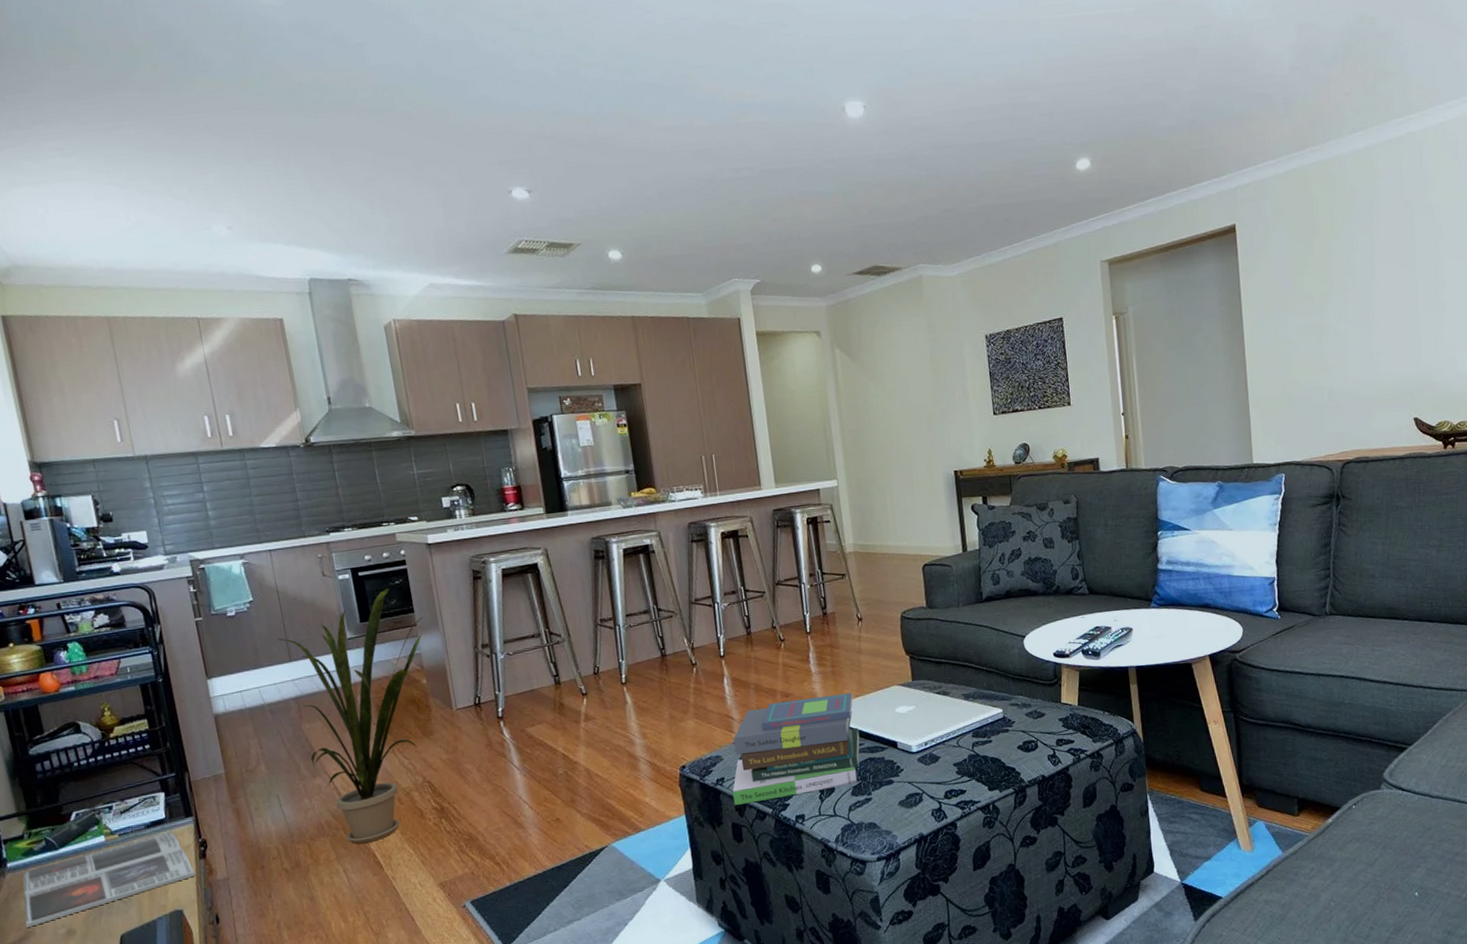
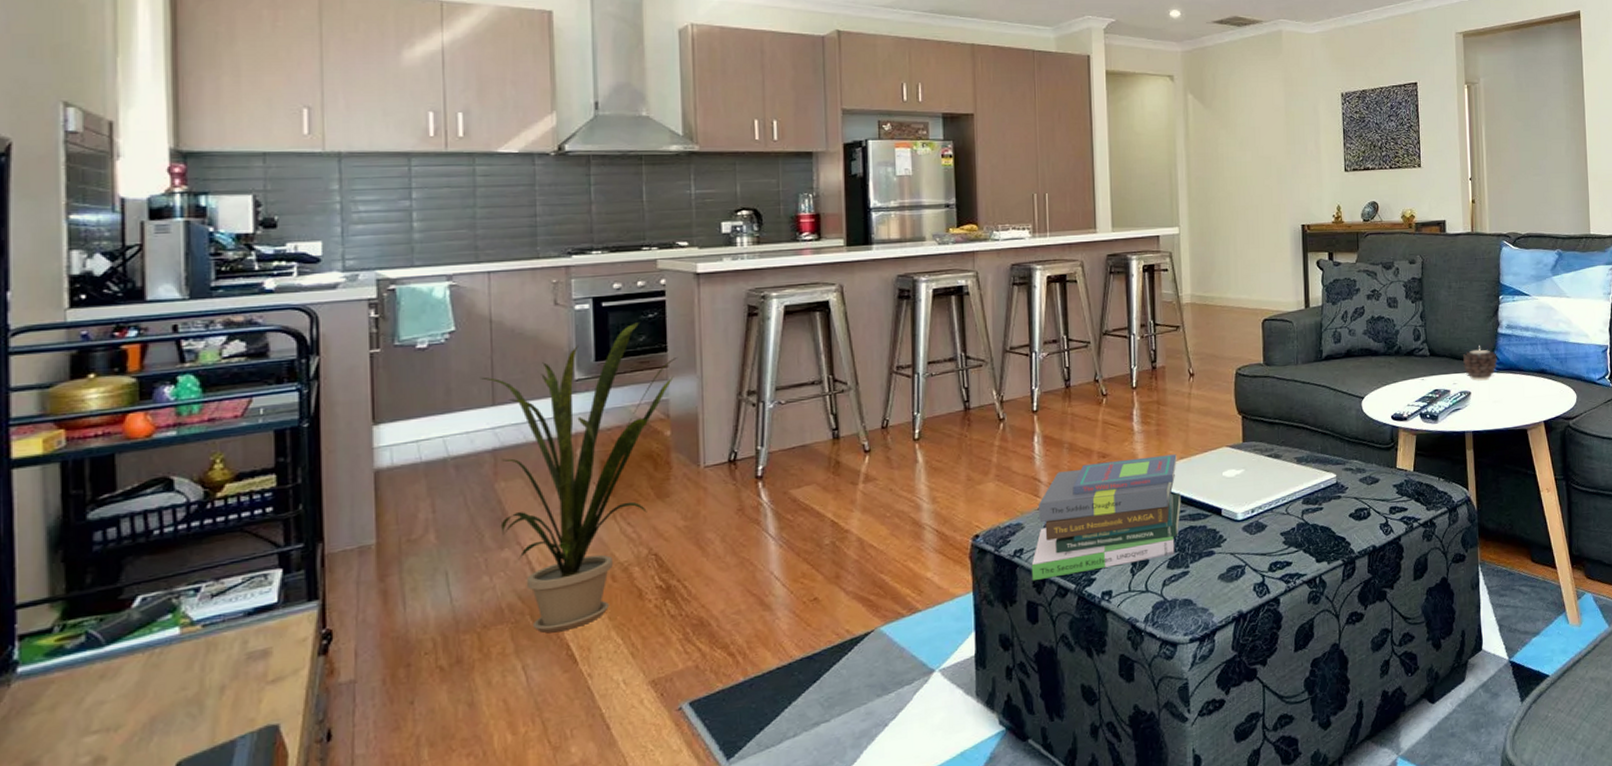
magazine: present [23,831,195,928] -> none [27,620,307,757]
candle: none [1123,582,1159,618] -> present [1463,346,1498,381]

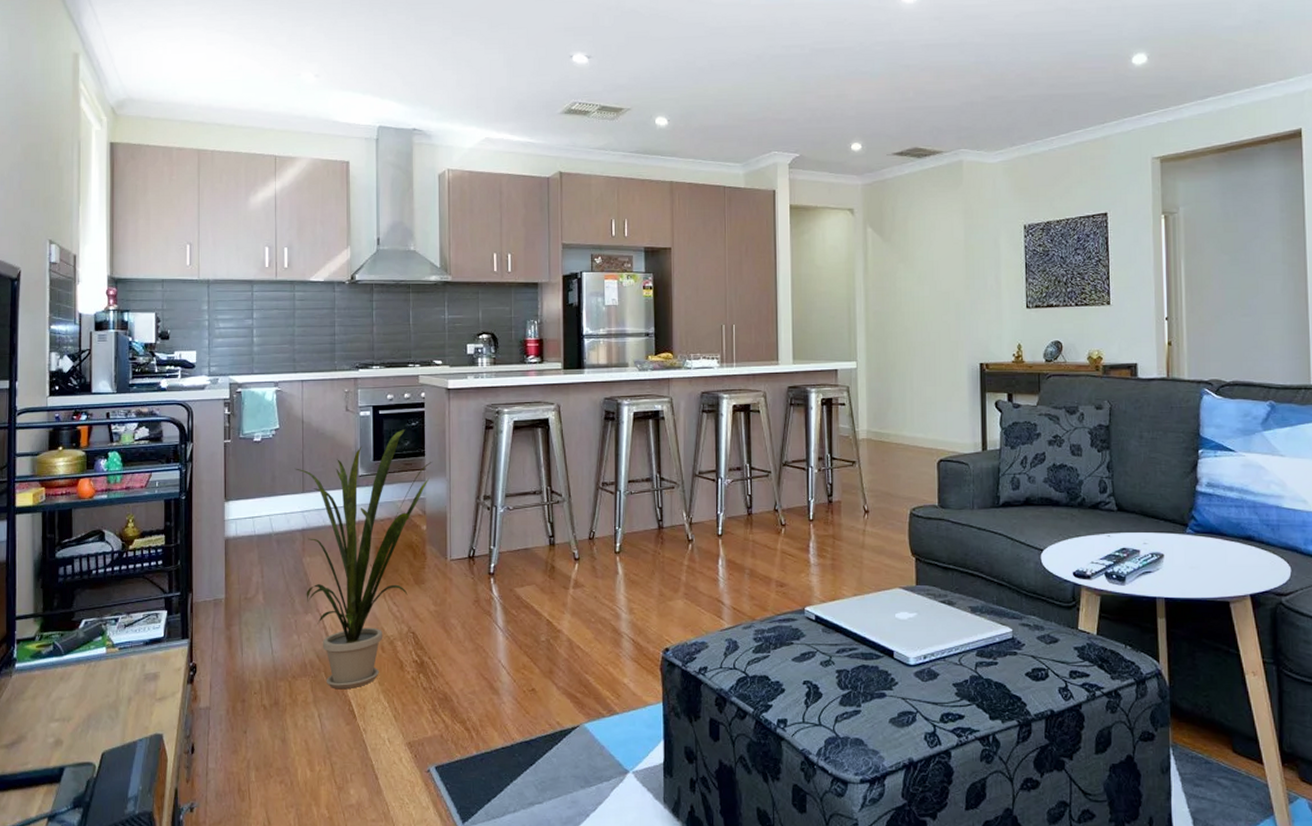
books: present [1031,454,1181,582] -> none [714,590,854,700]
candle: present [1463,346,1498,381] -> none [1155,504,1195,543]

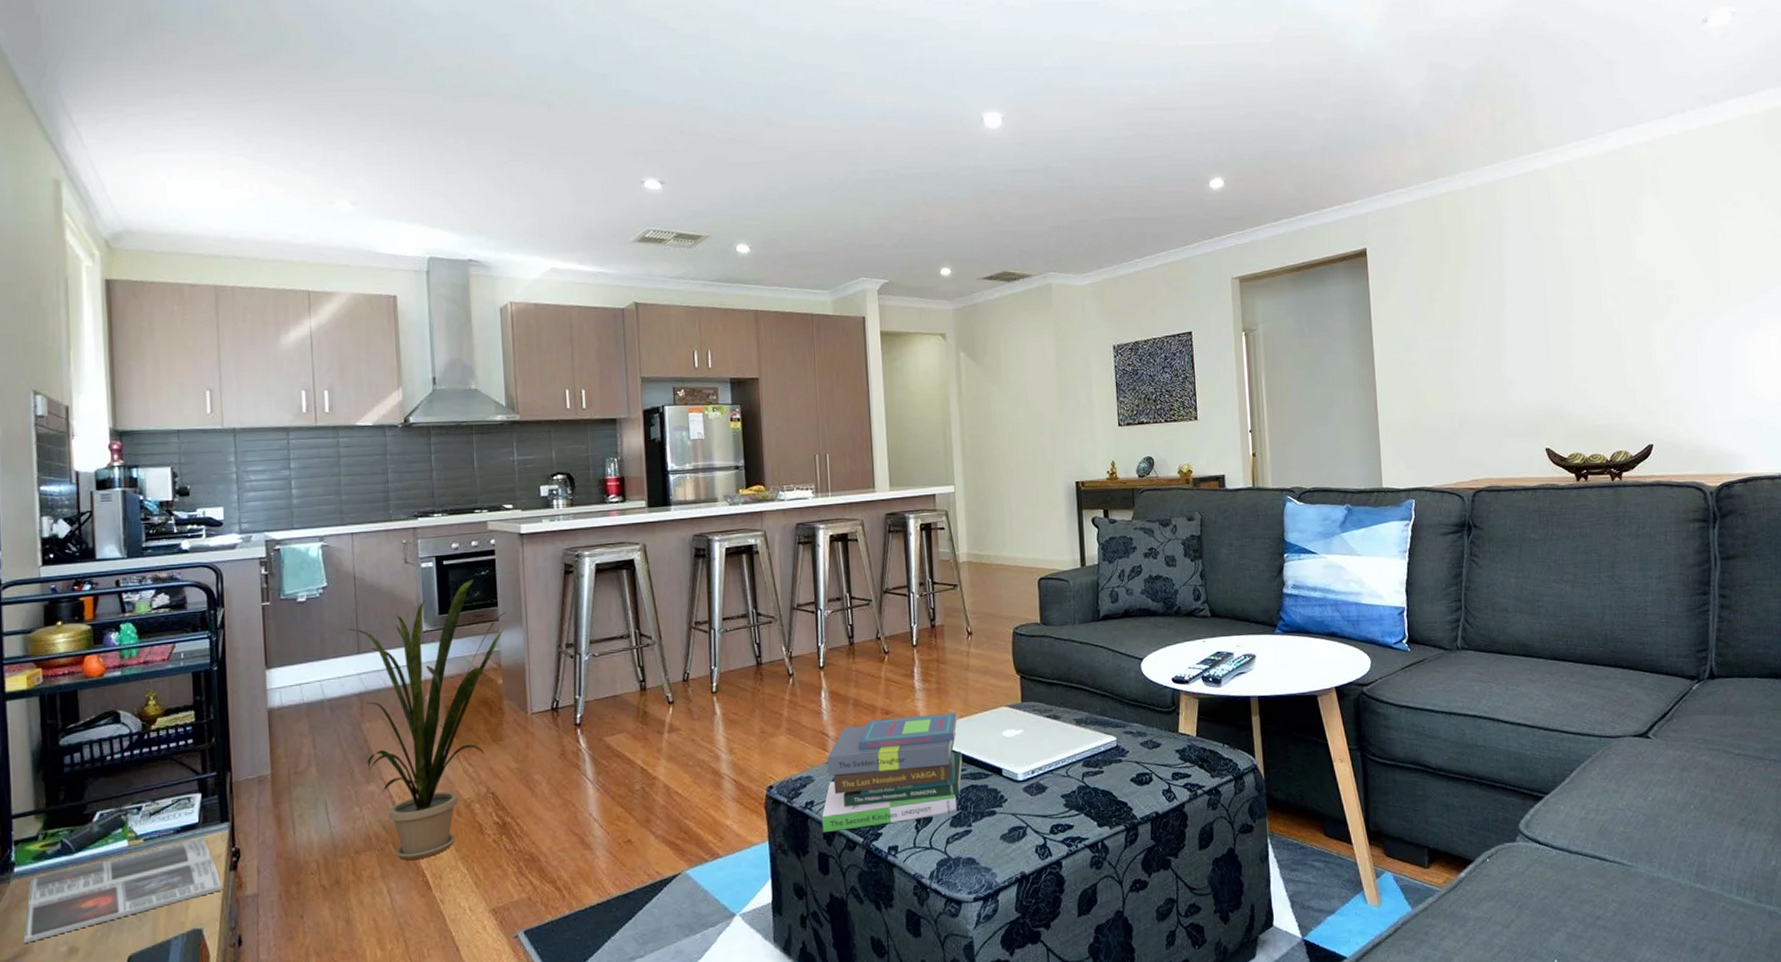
magazine: none [20,651,180,732] -> present [23,838,222,943]
books: none [714,590,854,700] -> present [821,712,963,833]

